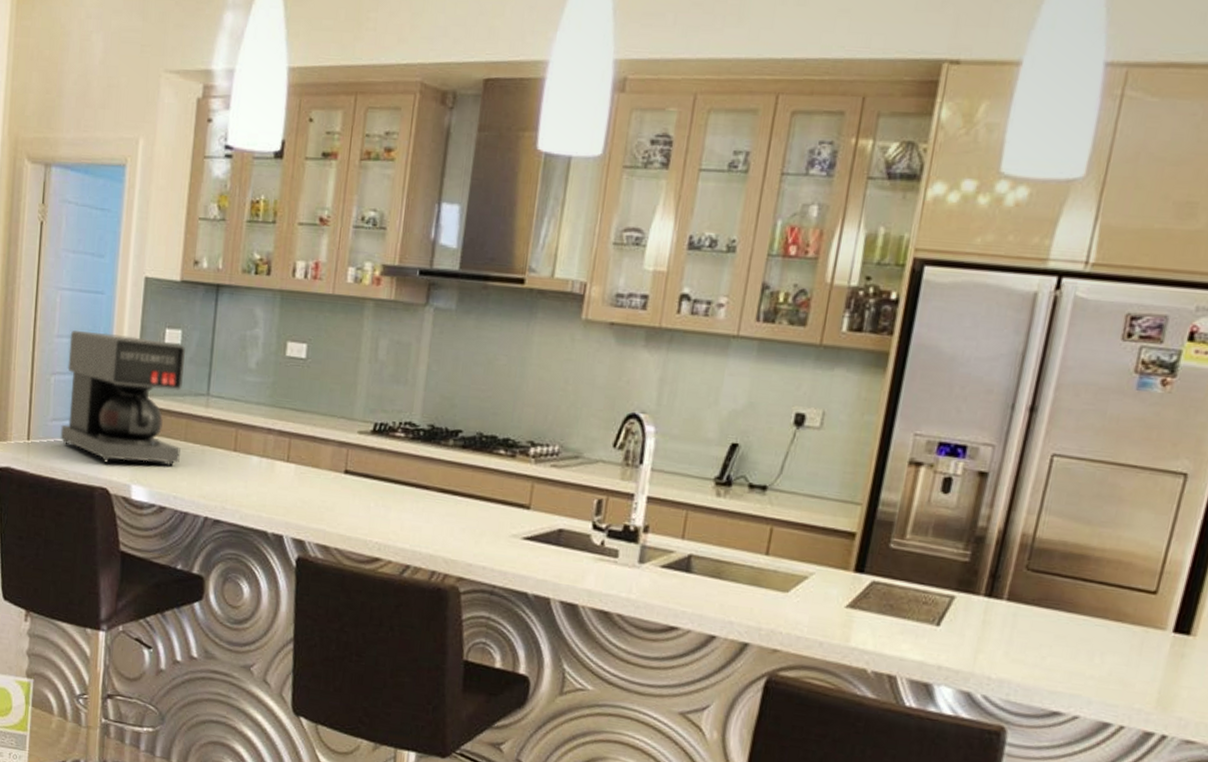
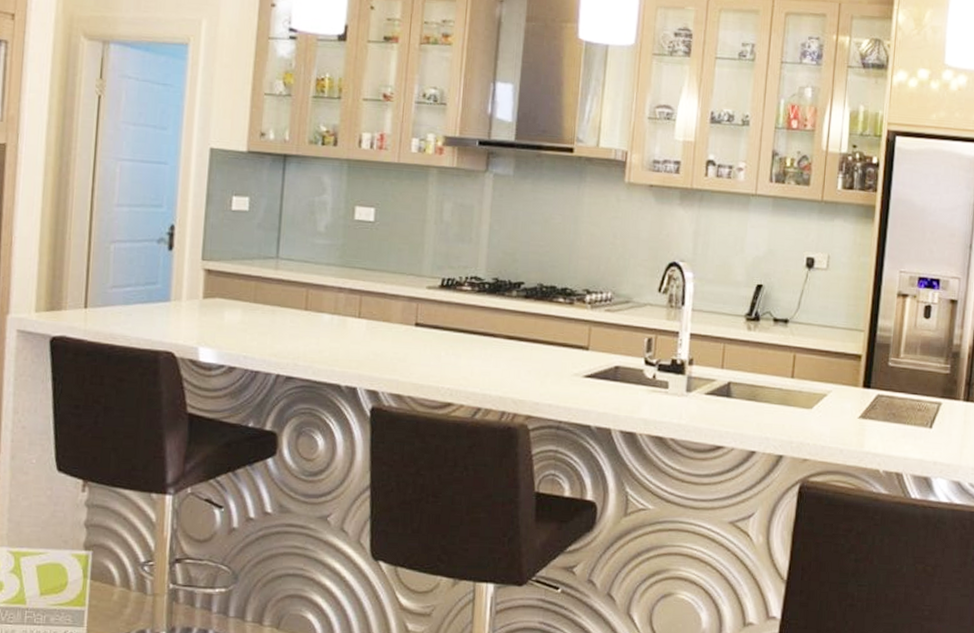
coffee maker: present [60,330,185,467] -> none [121,200,253,328]

